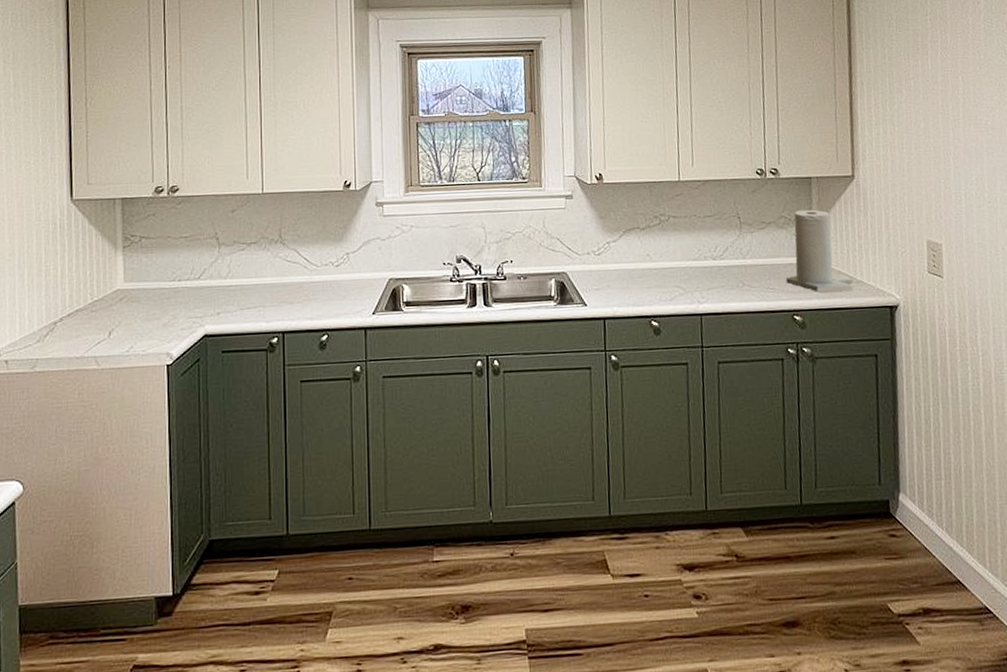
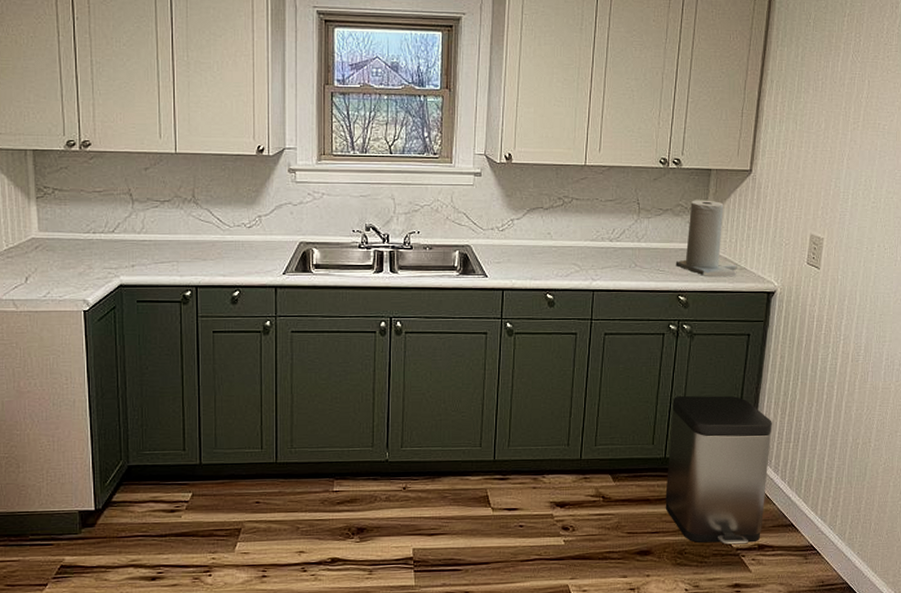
pedal bin: none [801,427,925,611] -> present [665,395,772,545]

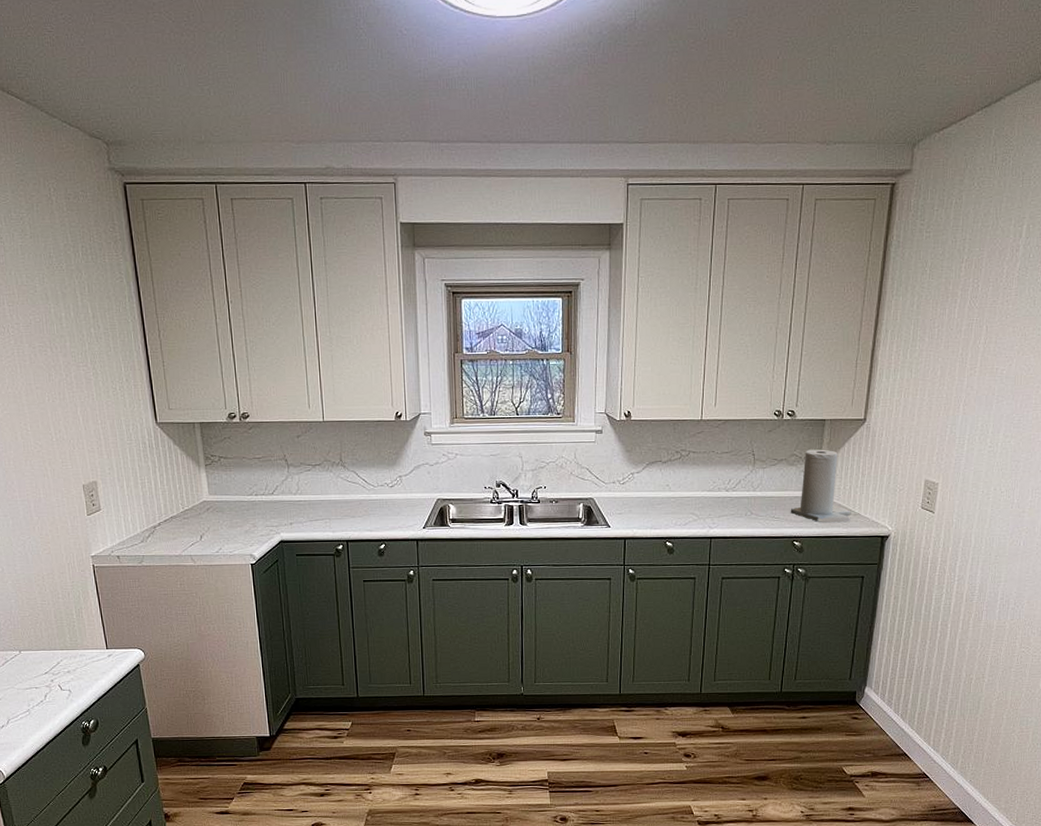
pedal bin: present [665,395,772,545] -> none [781,634,886,772]

